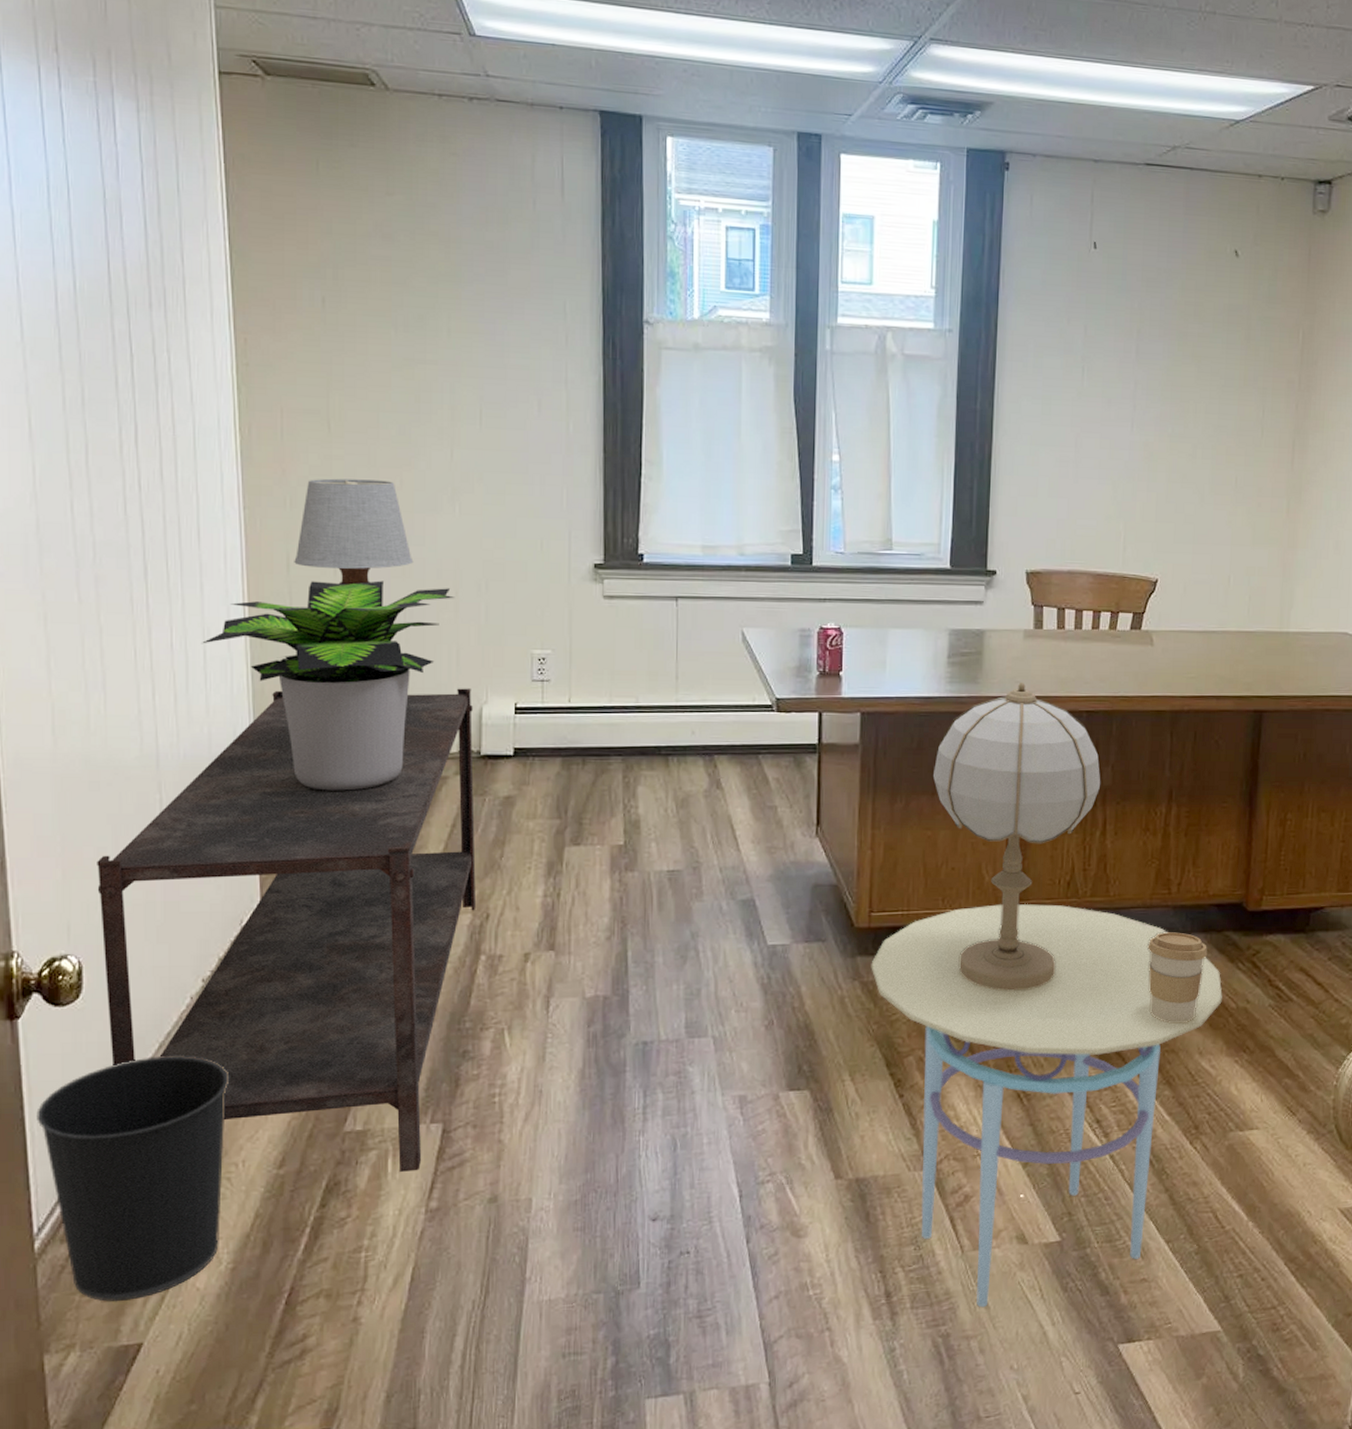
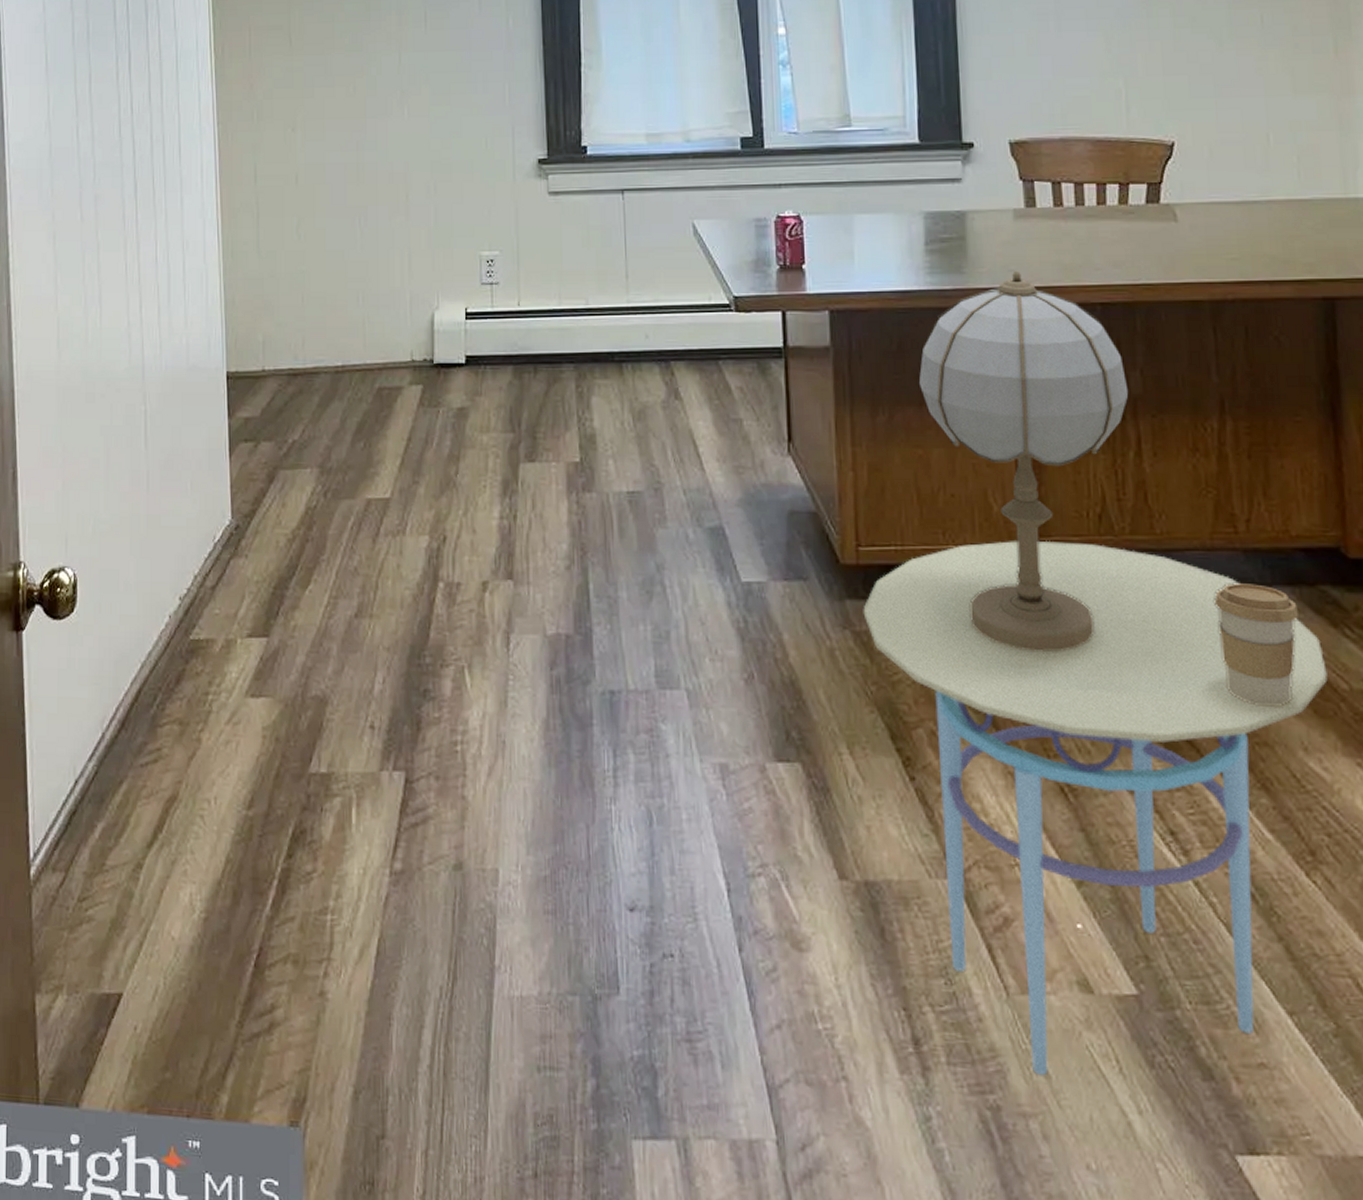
wastebasket: present [36,1056,230,1302] -> none [35,677,203,944]
shelving unit: present [97,688,476,1172] -> none [91,293,432,825]
potted plant: present [200,580,455,791] -> none [180,187,406,402]
table lamp: present [294,478,414,585] -> none [261,88,367,193]

